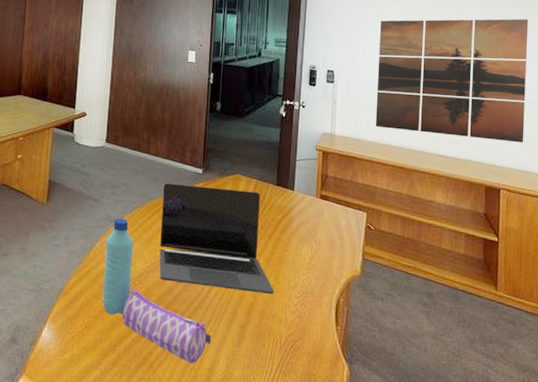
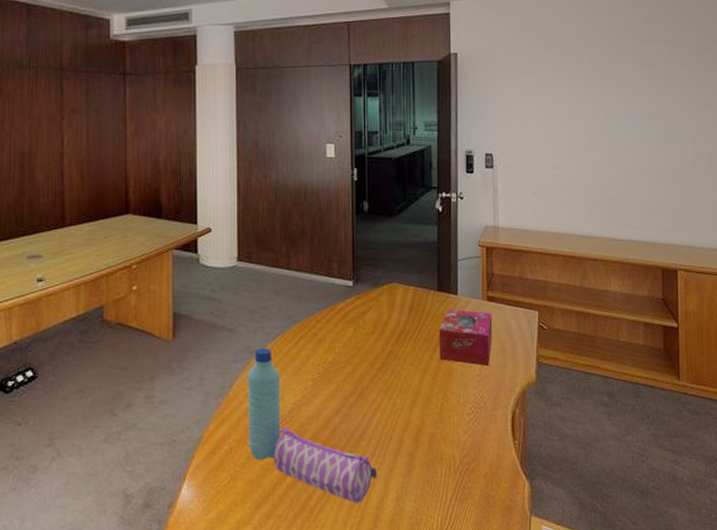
laptop: present [159,182,274,294] -> none [309,300,443,415]
tissue box: none [273,203,324,257] -> present [439,309,493,367]
wall art: present [375,18,529,143] -> none [540,78,699,217]

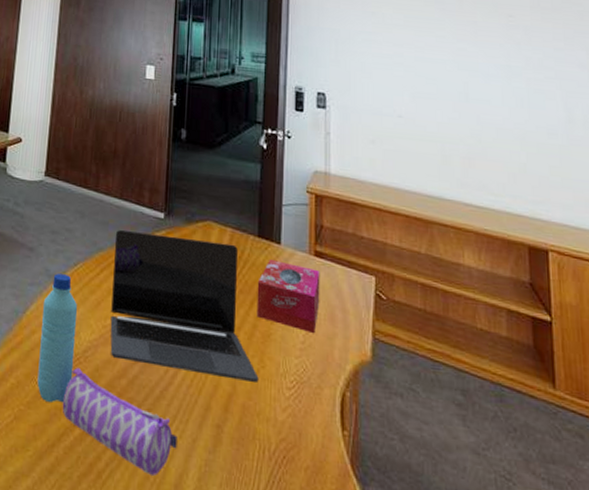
laptop: none [309,300,443,415] -> present [110,229,259,382]

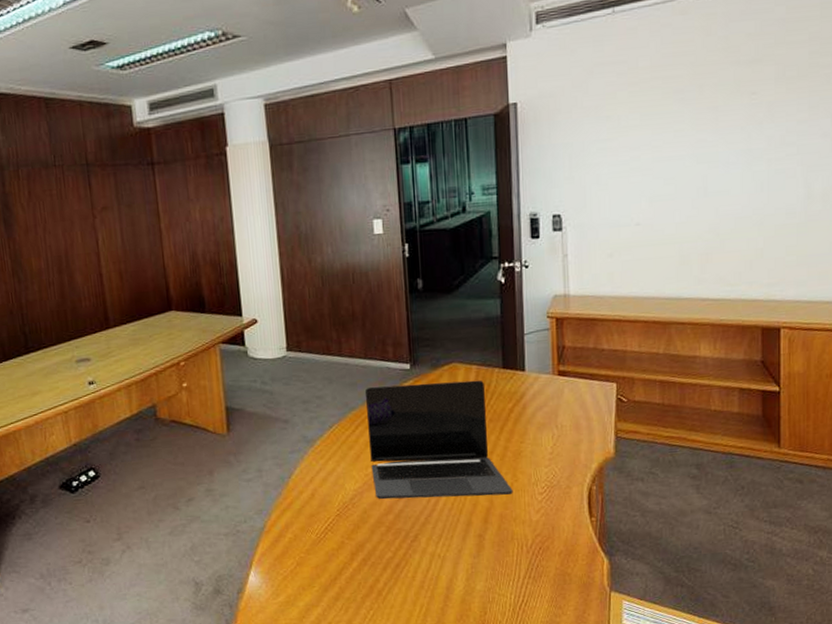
water bottle: present [37,273,78,403] -> none [306,437,344,546]
pencil case: present [62,367,177,476] -> none [338,513,445,584]
tissue box: present [256,260,320,334] -> none [505,386,565,444]

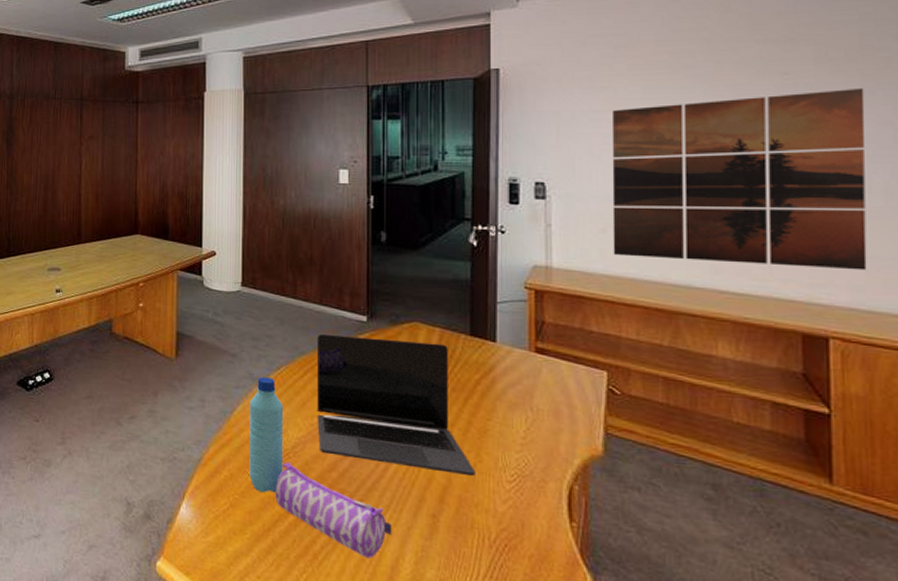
water bottle: none [306,437,344,546] -> present [249,377,284,493]
pencil case: none [338,513,445,584] -> present [275,461,392,558]
wall art: none [616,103,811,278] -> present [611,87,867,271]

